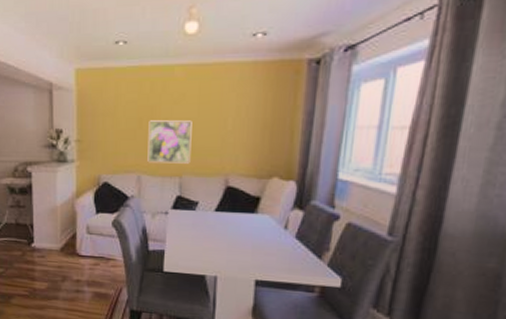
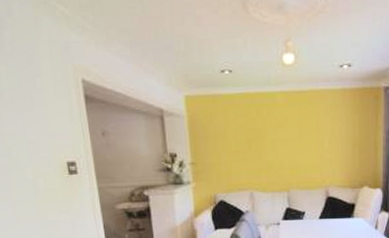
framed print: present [147,120,192,164] -> none [257,141,296,180]

